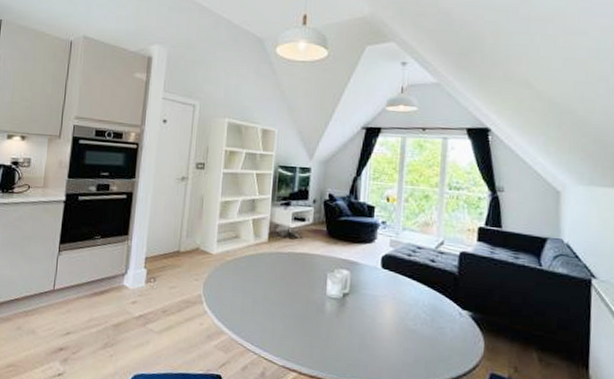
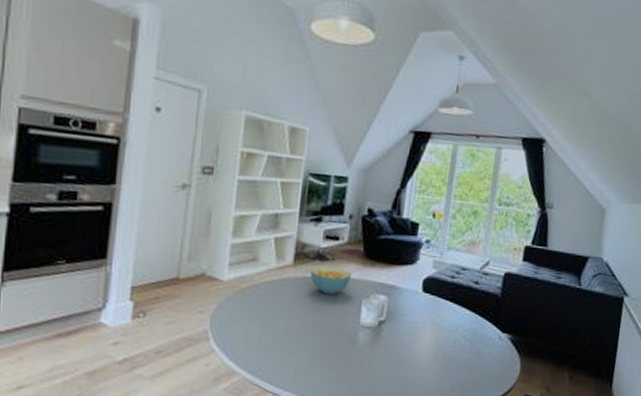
cereal bowl: none [282,243,318,269] -> present [310,266,352,295]

